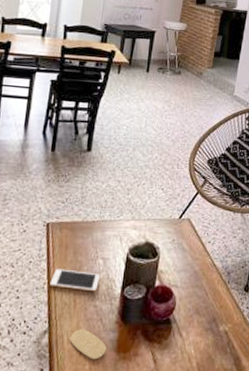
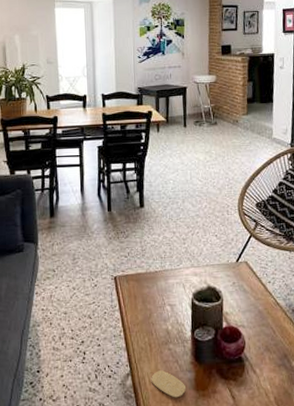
cell phone: present [49,269,100,292] -> none [125,317,170,336]

